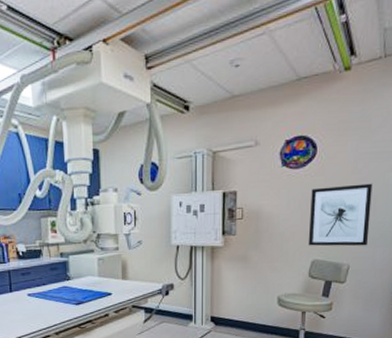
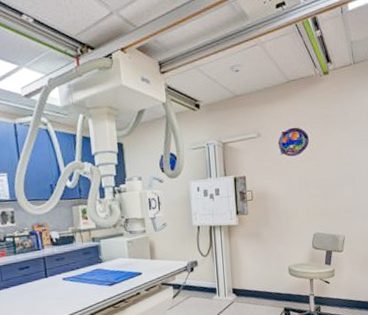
wall art: present [308,183,373,247] -> none [307,166,358,221]

